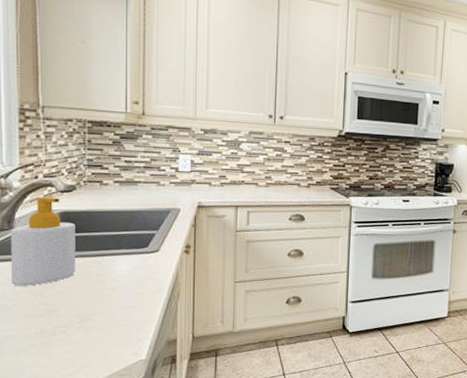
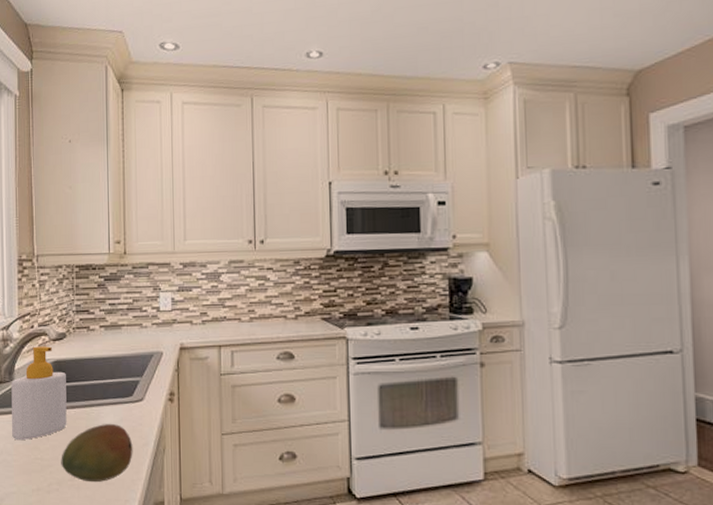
fruit: none [68,271,147,325] -> present [61,423,133,483]

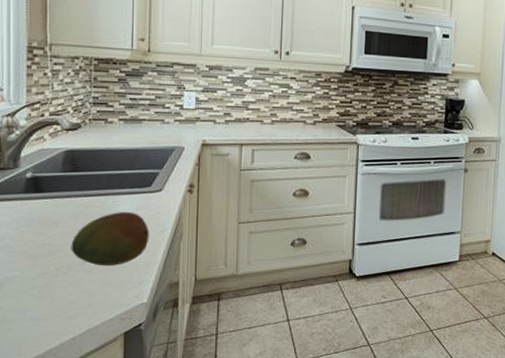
soap bottle: present [11,346,67,440] -> none [16,135,80,226]

